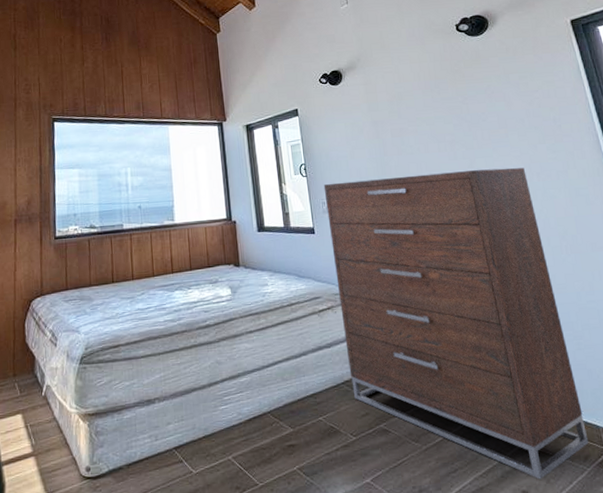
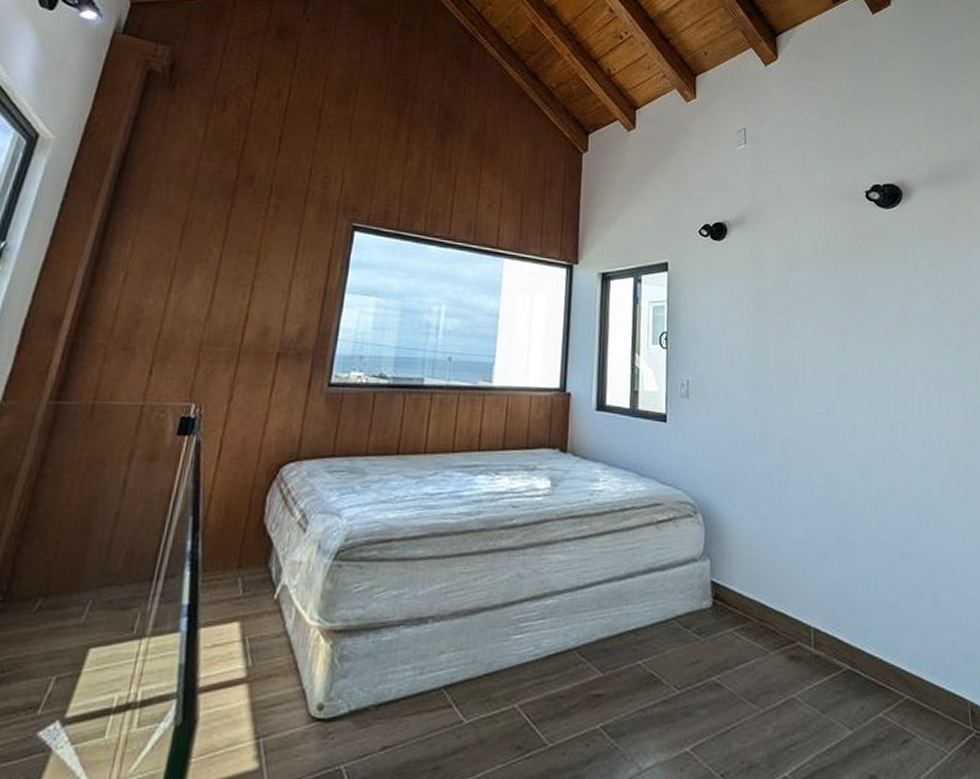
dresser: present [323,168,589,480] -> none [684,361,954,762]

